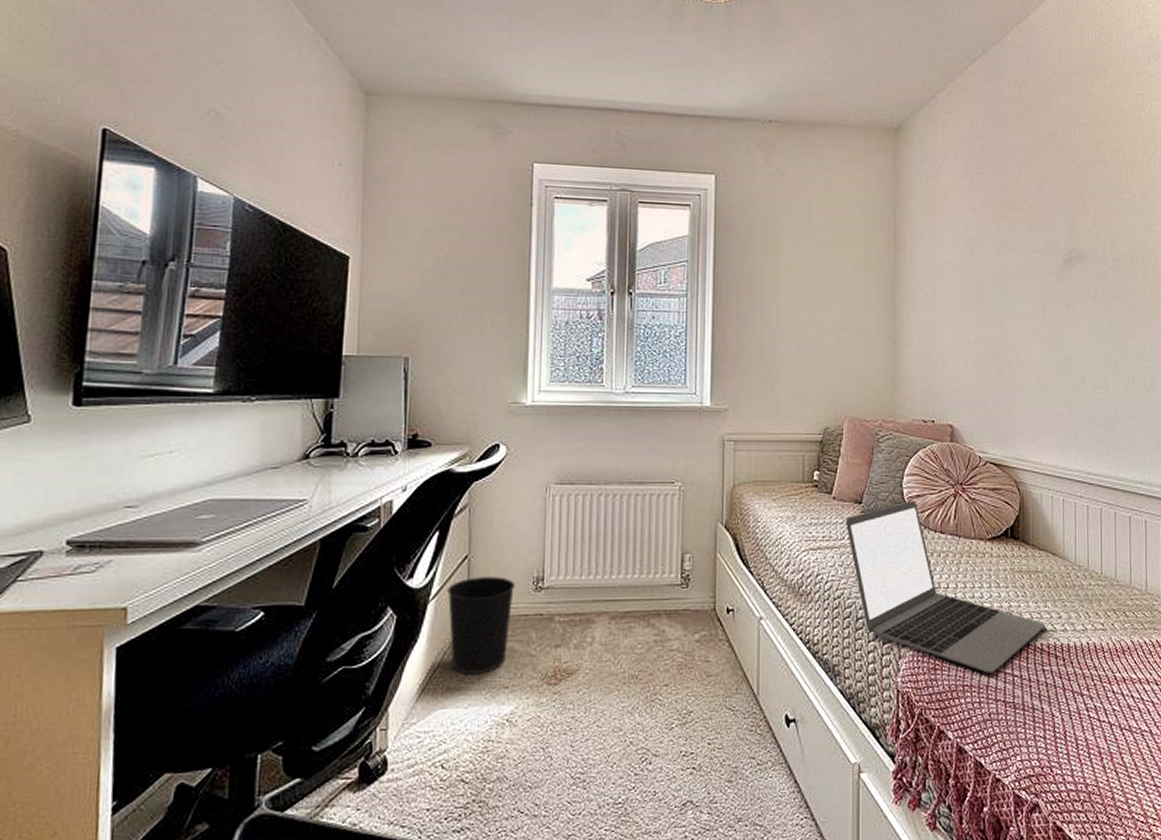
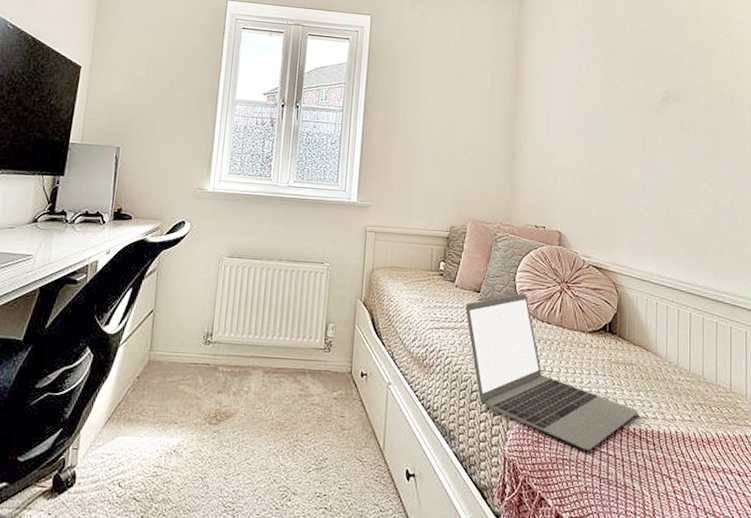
wastebasket: present [447,577,516,675] -> none [133,328,190,410]

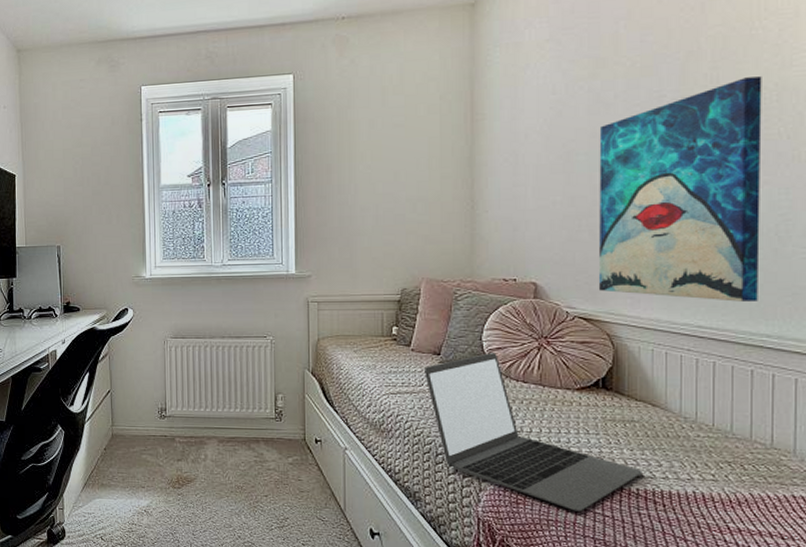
wall art: none [607,81,721,263] -> present [598,76,762,302]

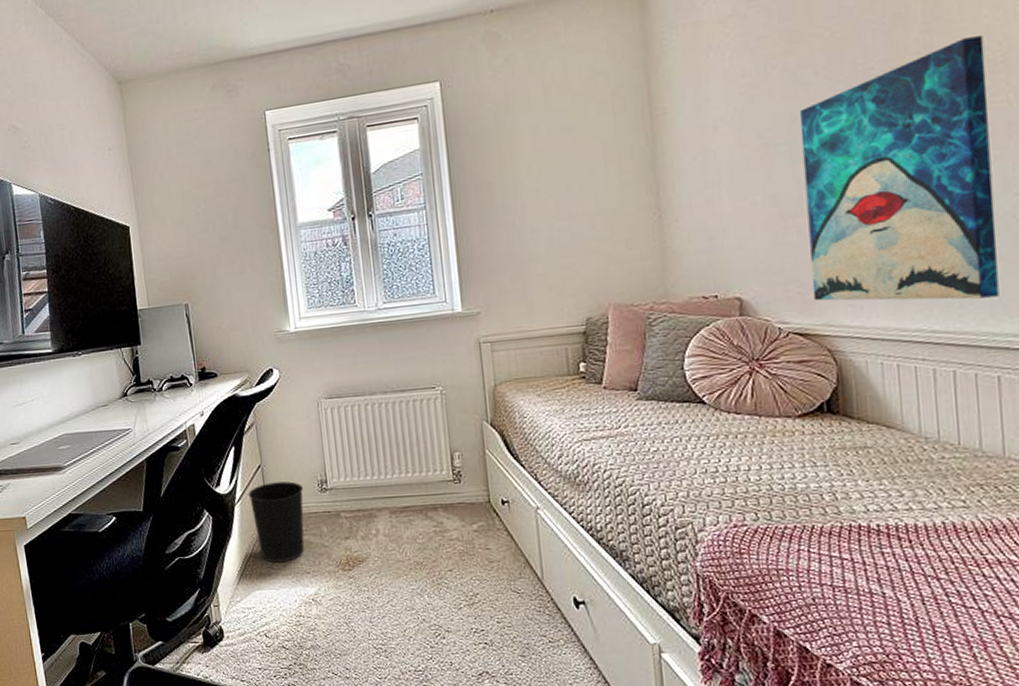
wastebasket: none [97,406,146,476] -> present [248,481,304,563]
laptop: present [425,353,642,512] -> none [620,383,882,557]

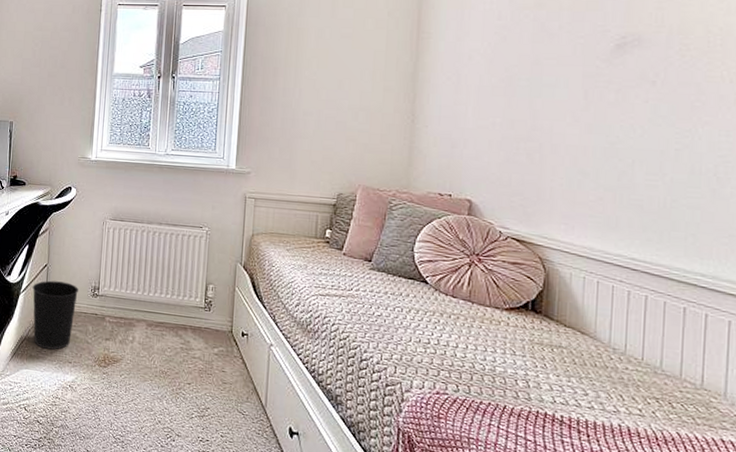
wall art: present [799,35,999,301] -> none [532,20,707,240]

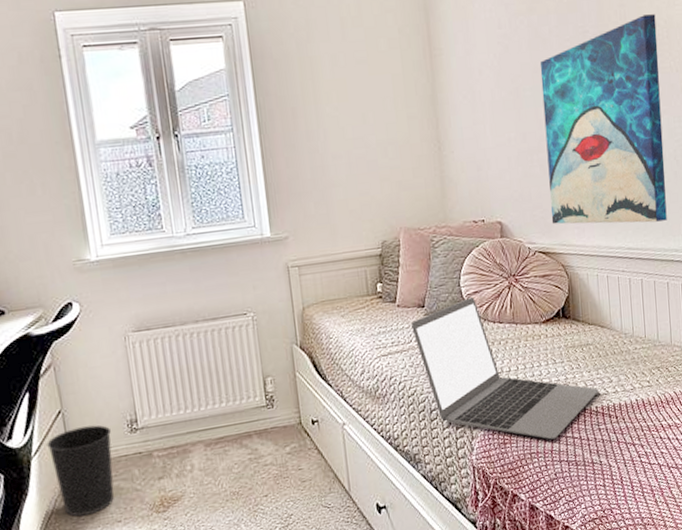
laptop: none [355,264,568,433] -> present [411,297,599,440]
wall art: none [532,20,707,240] -> present [540,14,667,225]

